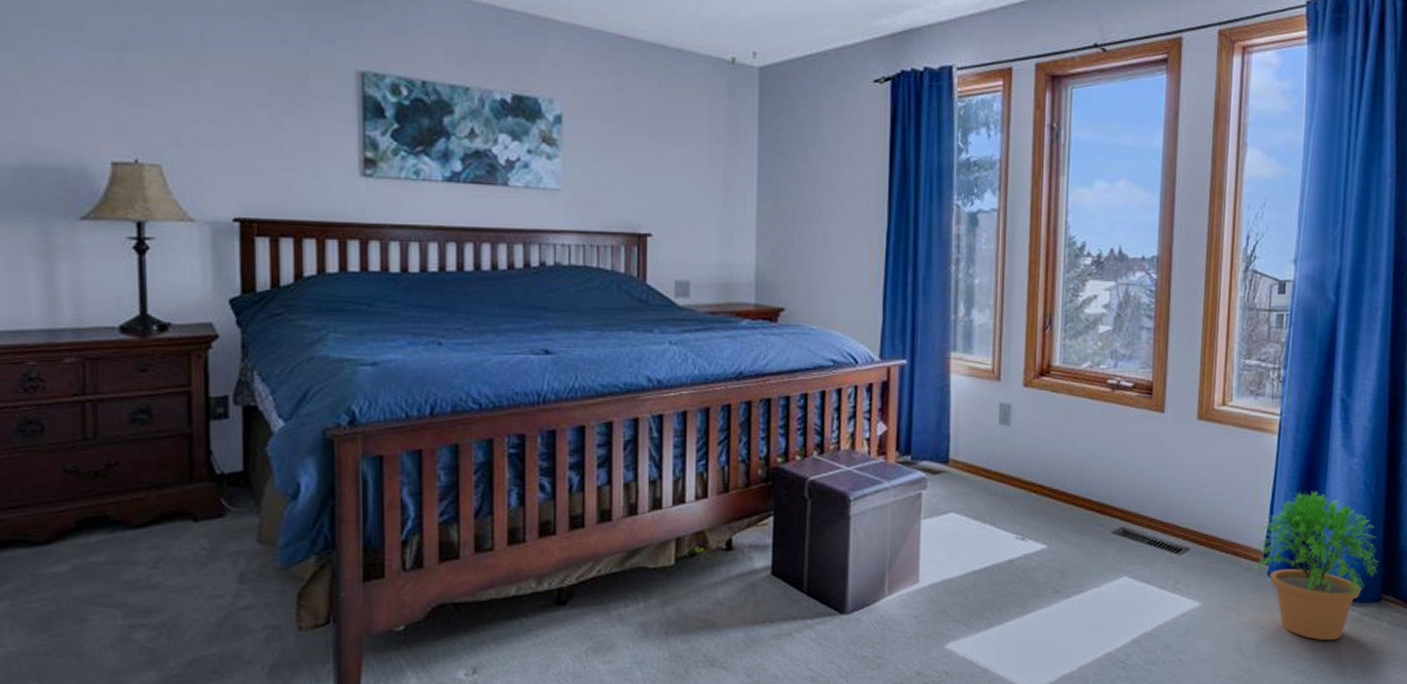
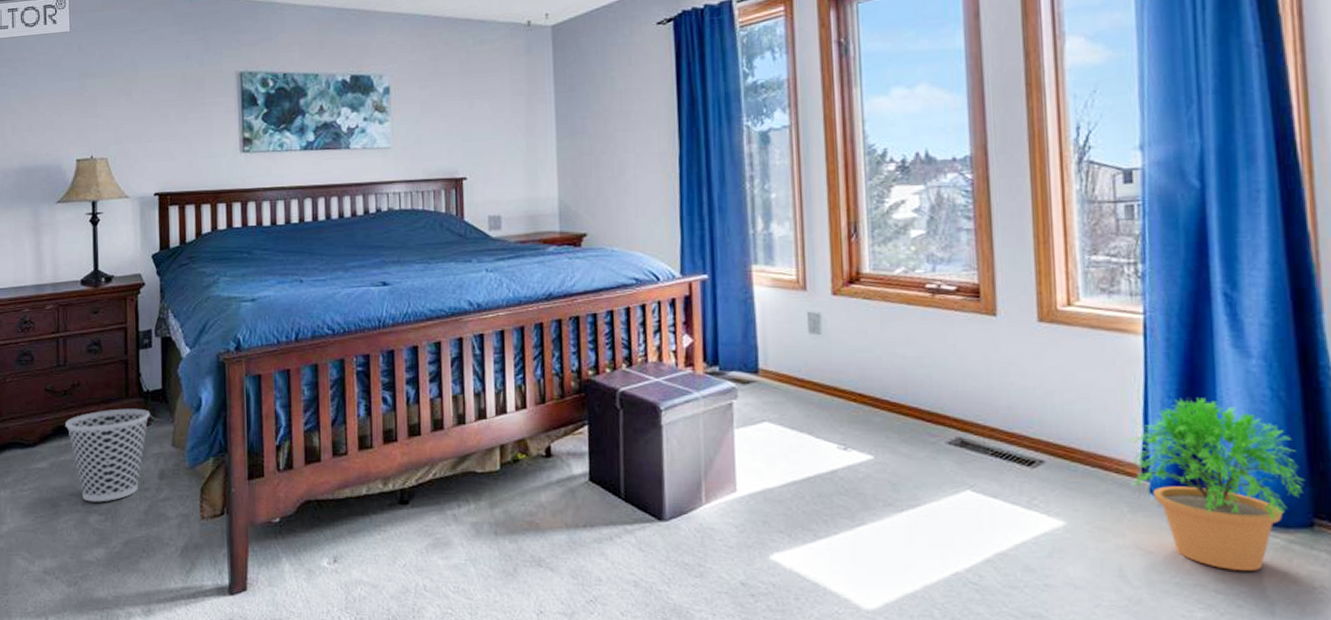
wastebasket: none [96,495,226,614] -> present [65,408,150,502]

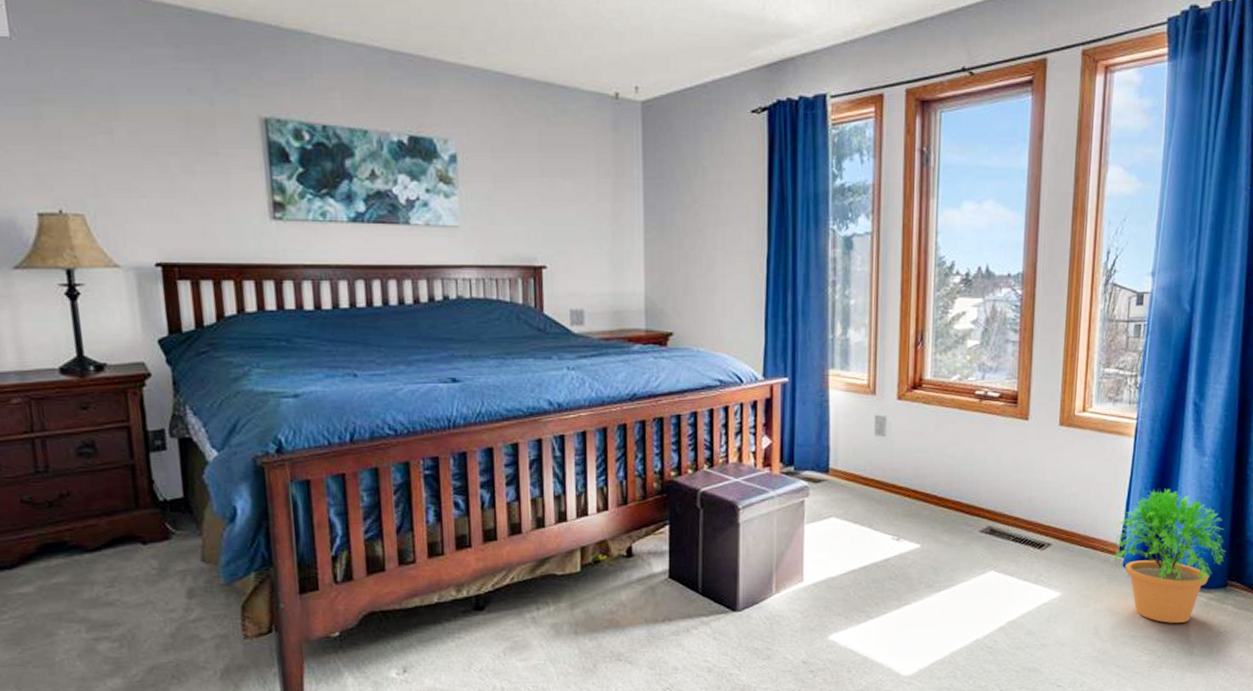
wastebasket: present [65,408,150,502] -> none [54,520,171,628]

